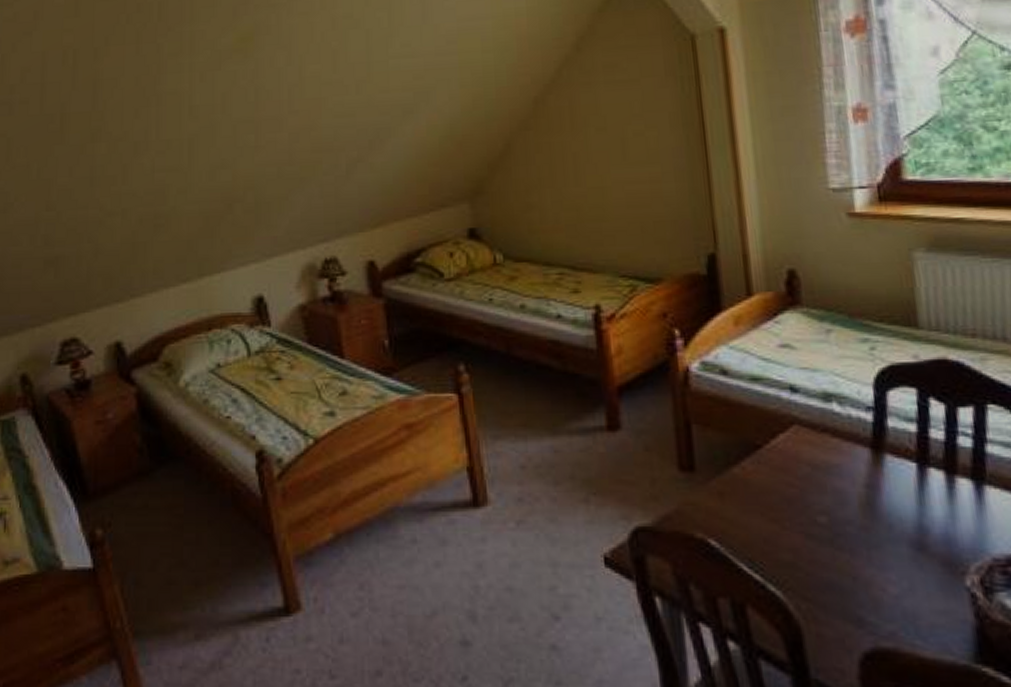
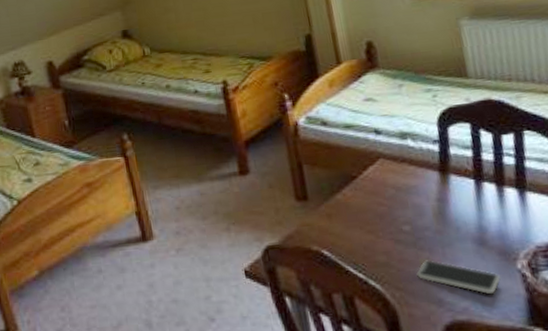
smartphone: none [831,564,942,616] -> present [416,260,501,294]

